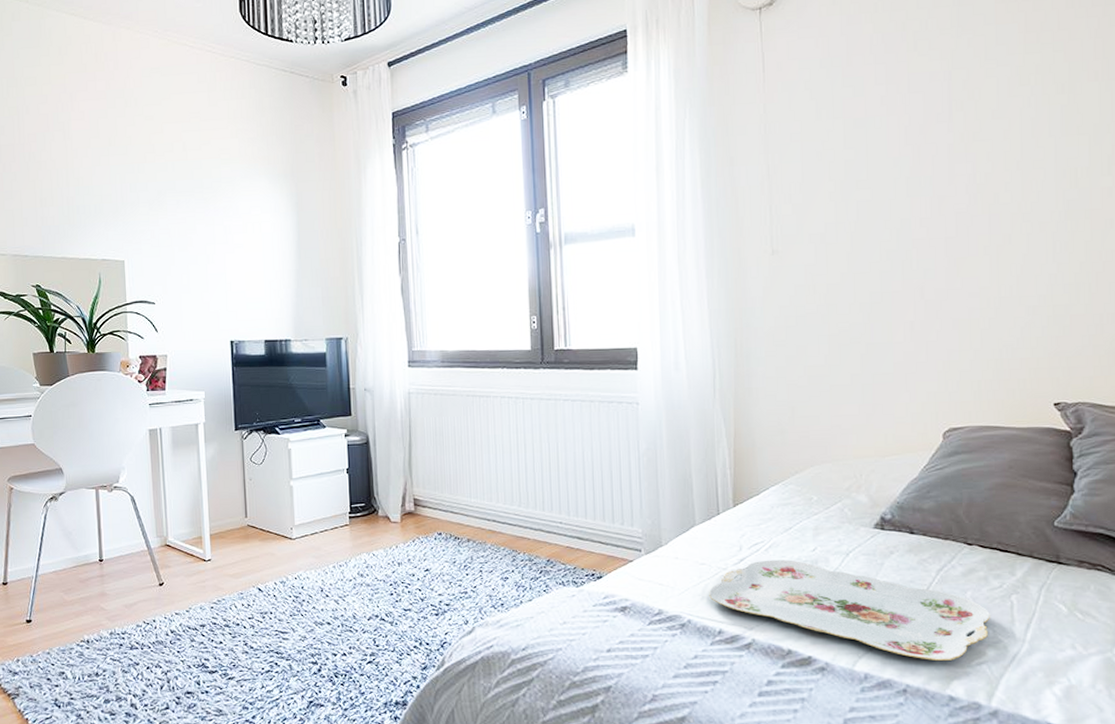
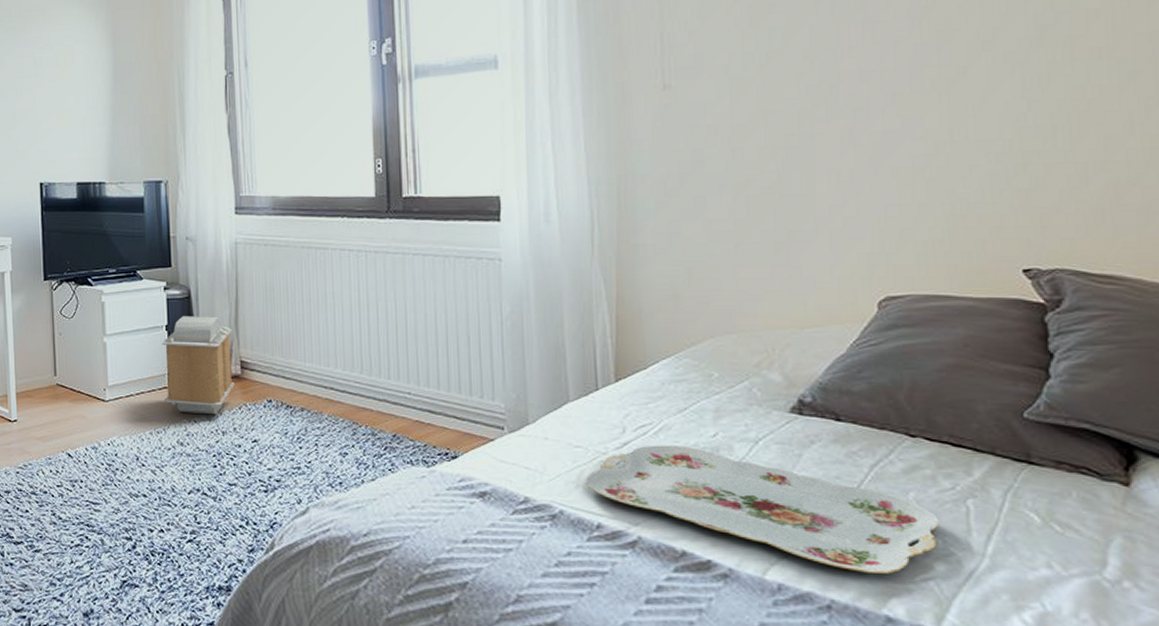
air purifier: none [344,459,410,548] -> present [162,316,236,415]

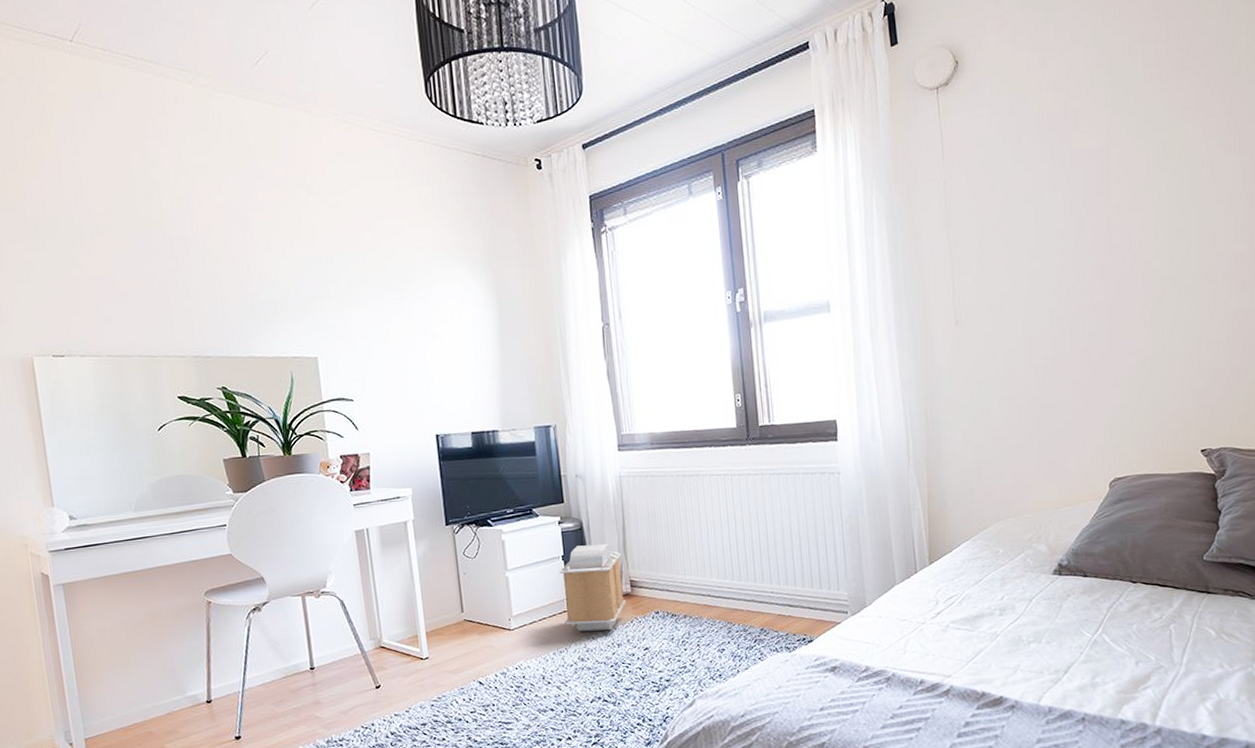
serving tray: present [585,445,941,574] -> none [910,609,1154,690]

